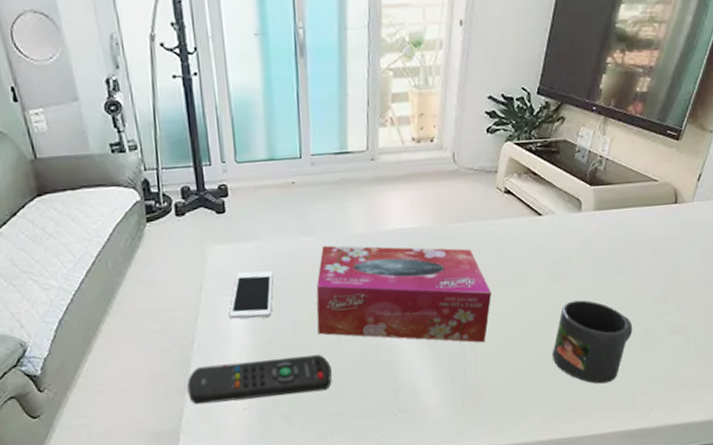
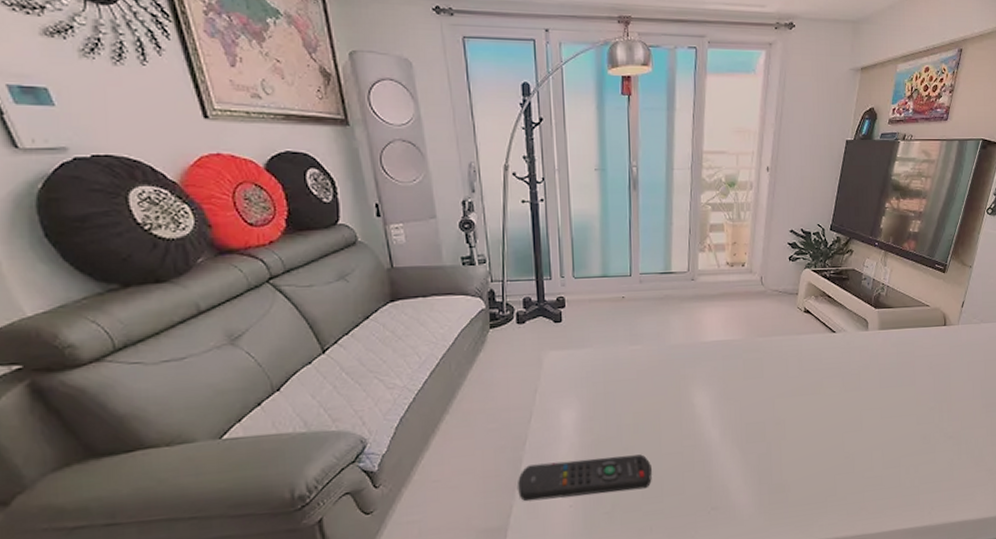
cell phone: present [229,271,273,319] -> none [561,375,602,420]
tissue box: present [316,245,492,343] -> none [640,353,794,445]
mug: present [552,300,633,384] -> none [846,408,914,485]

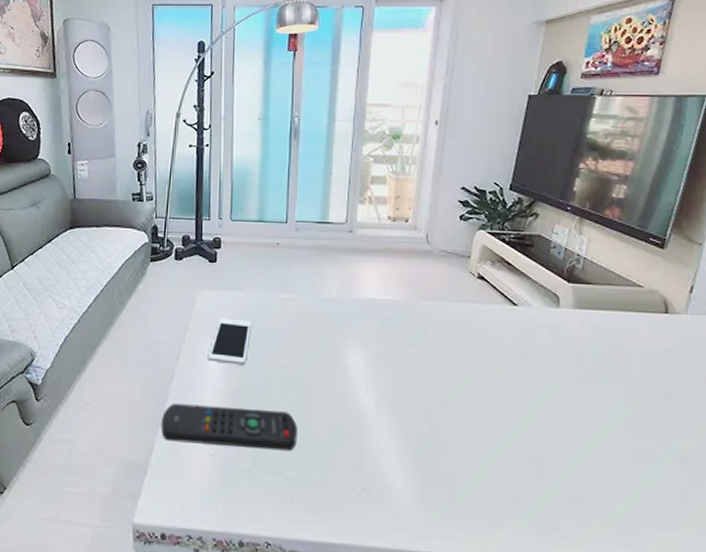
cell phone: none [561,375,602,420] -> present [209,318,251,365]

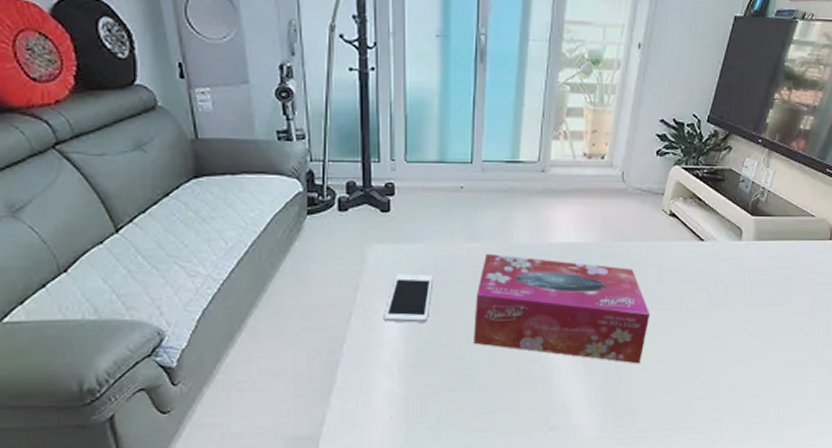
remote control: present [161,403,297,451] -> none [333,365,484,410]
tissue box: none [287,304,465,431] -> present [473,253,651,364]

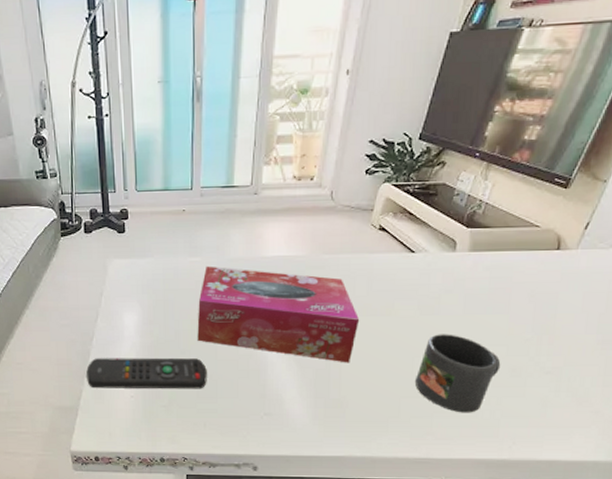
remote control: none [333,365,484,410] -> present [86,357,207,389]
cell phone: present [385,274,433,323] -> none [124,283,162,323]
mug: none [704,328,784,414] -> present [414,334,501,413]

